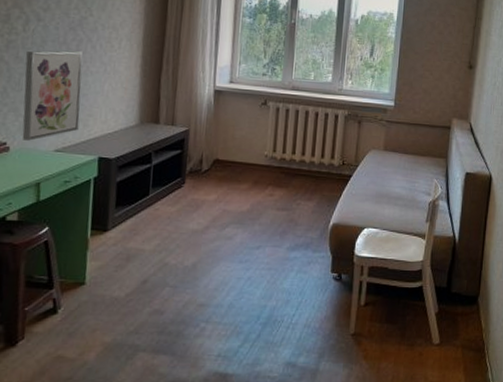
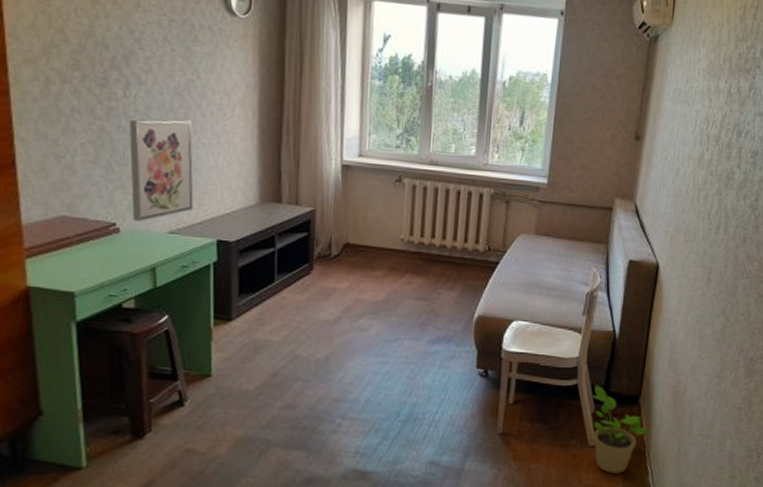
potted plant: none [436,286,486,370] -> present [592,385,648,473]

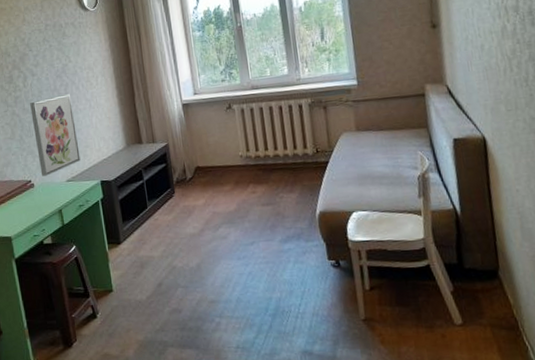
potted plant: present [592,385,648,473] -> none [447,263,516,352]

